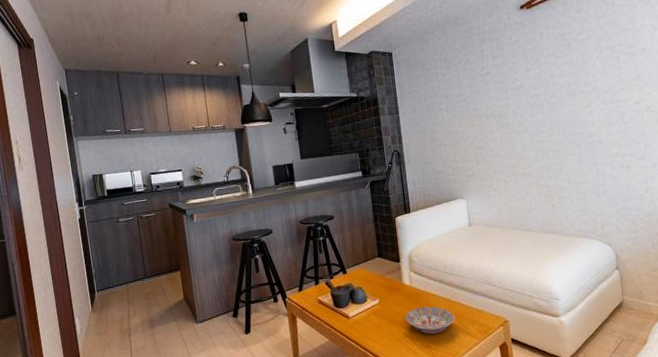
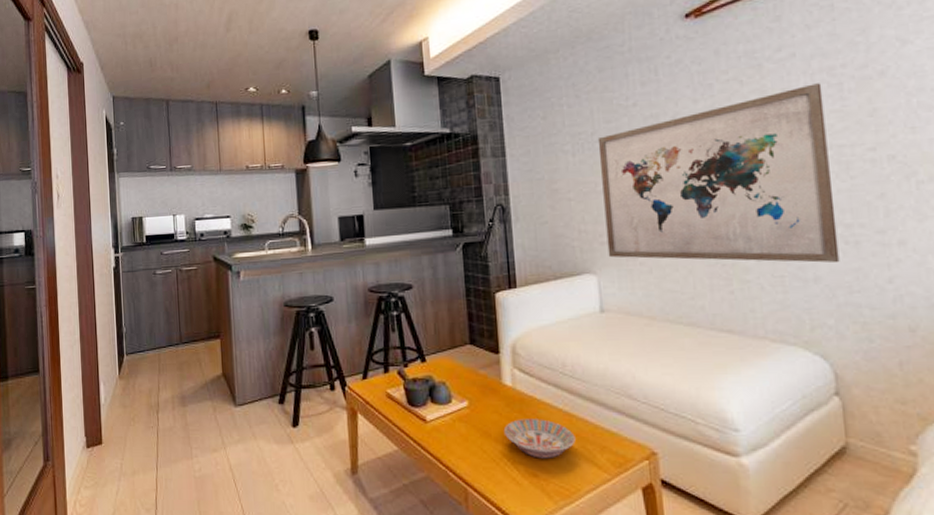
wall art: none [463,57,618,186] -> present [597,83,840,263]

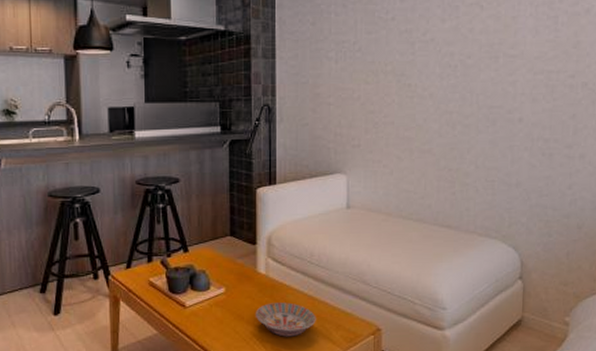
wall art: present [597,83,840,263] -> none [358,15,543,171]

